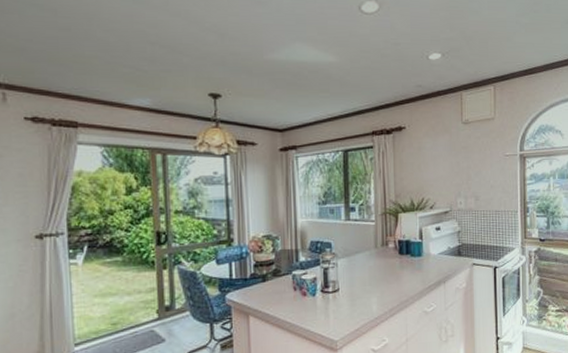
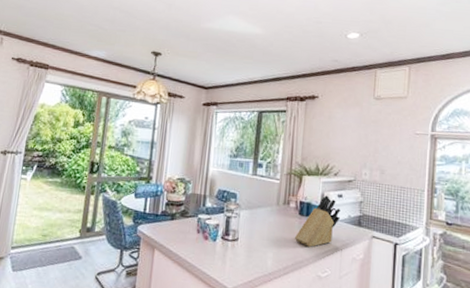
knife block: none [396,230,440,285] -> present [294,195,341,247]

